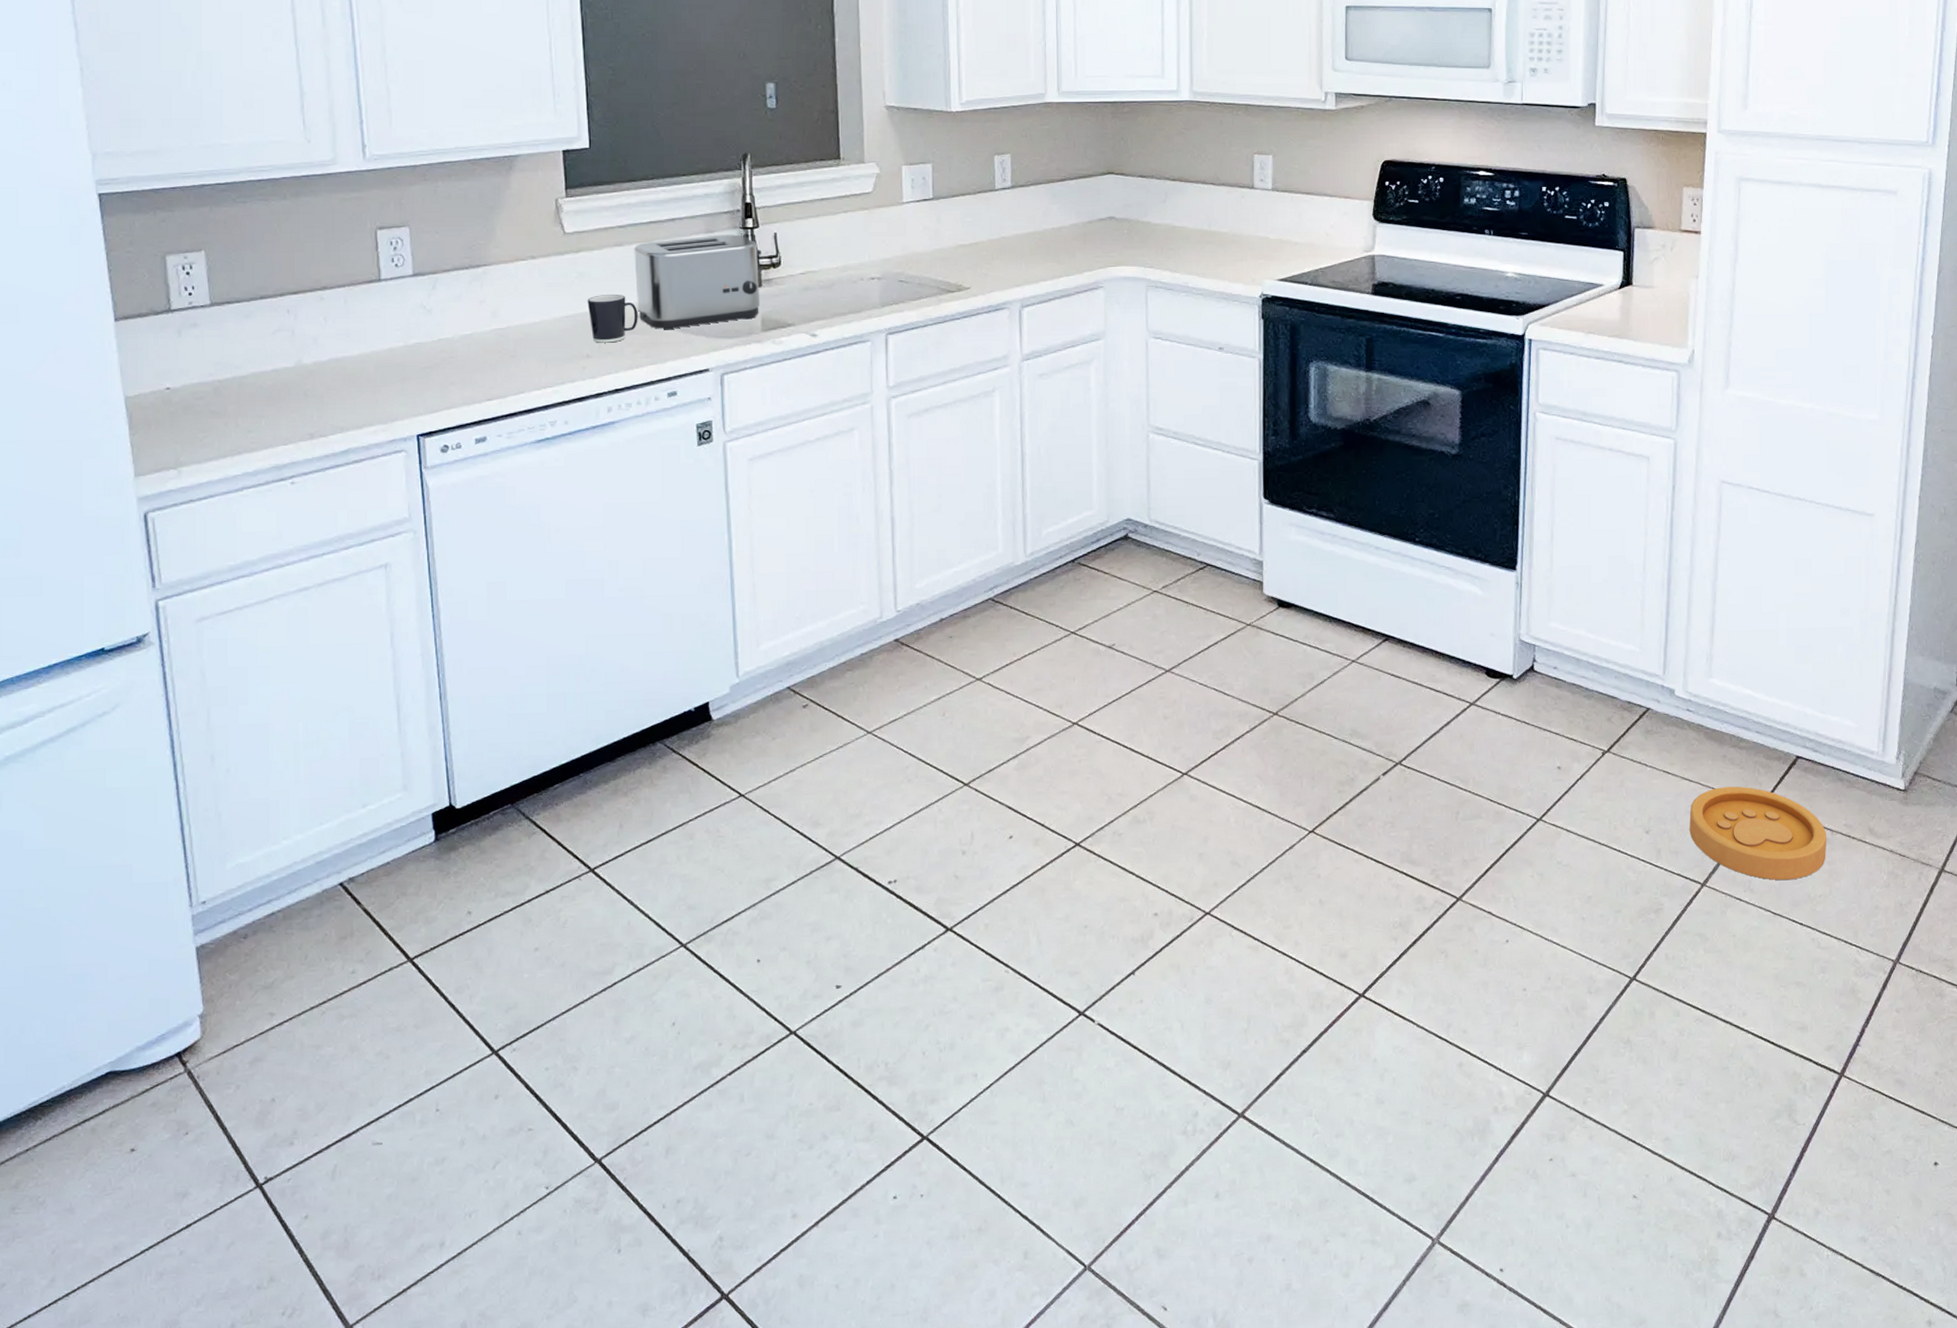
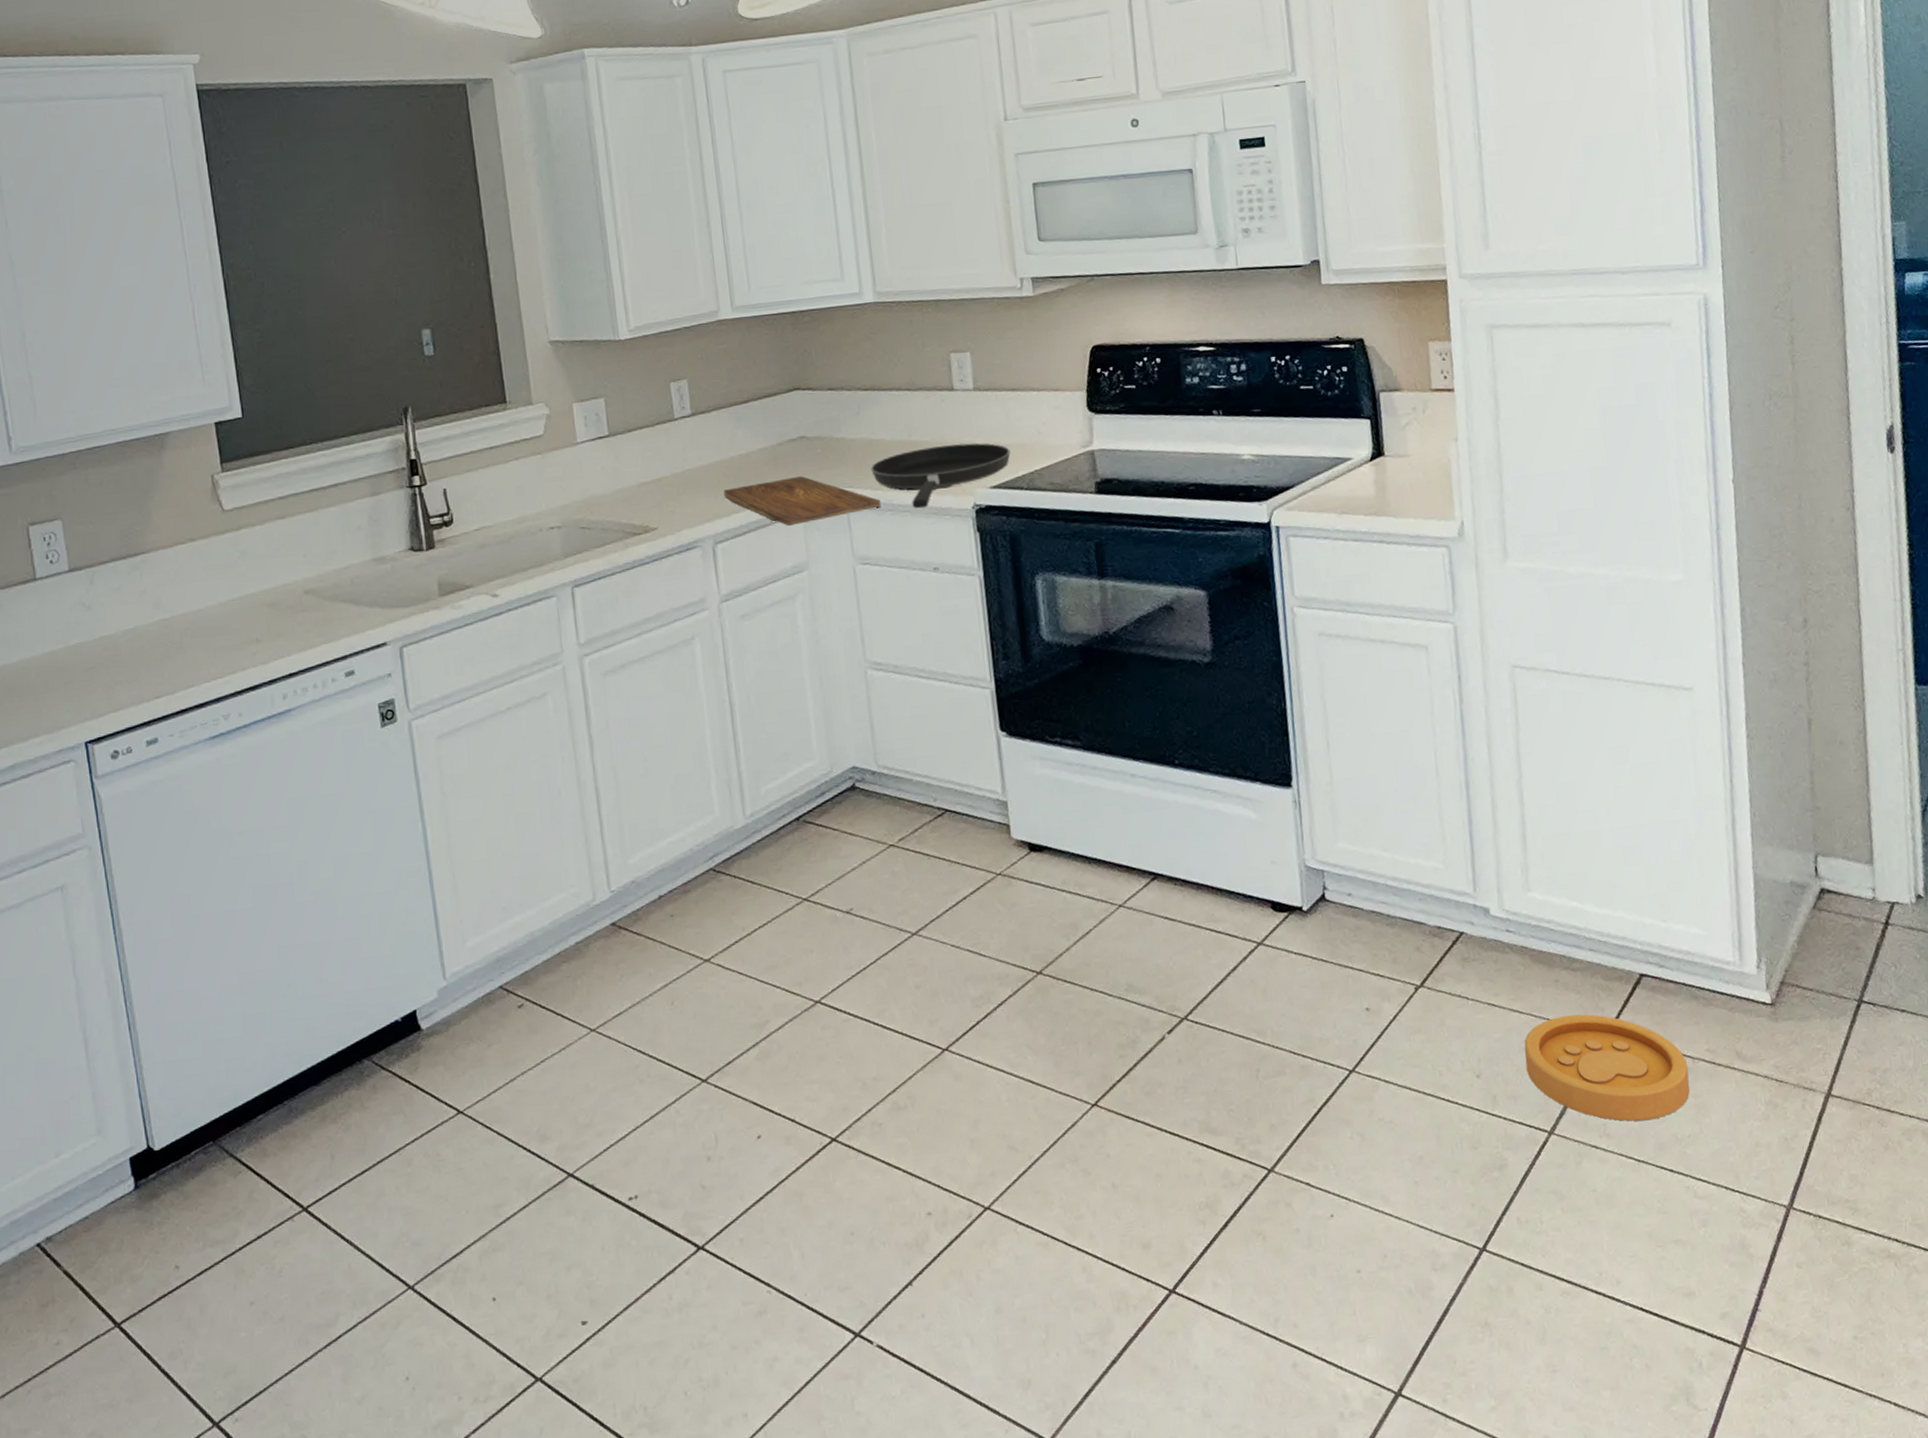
mug: present [587,294,638,343] -> none [252,570,308,626]
toaster: present [634,234,761,330] -> none [297,494,435,605]
cutting board: none [1034,253,1177,297] -> present [723,476,881,526]
frying pan: none [1171,238,1299,293] -> present [871,443,1011,509]

